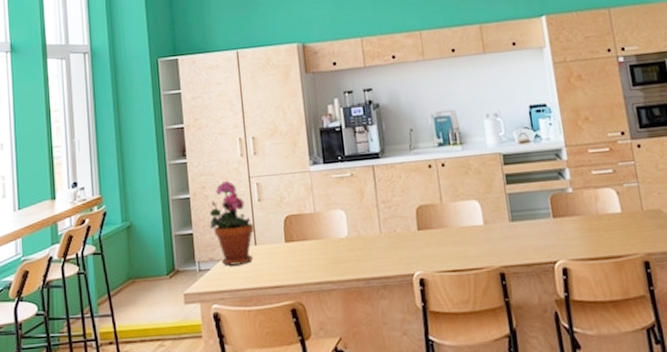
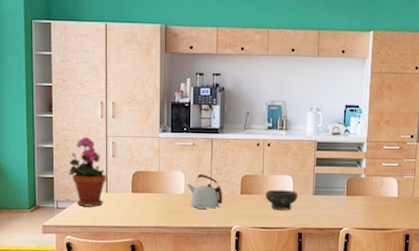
kettle: none [350,209,398,255] -> present [187,173,223,210]
bowl: none [448,218,491,246] -> present [265,189,298,210]

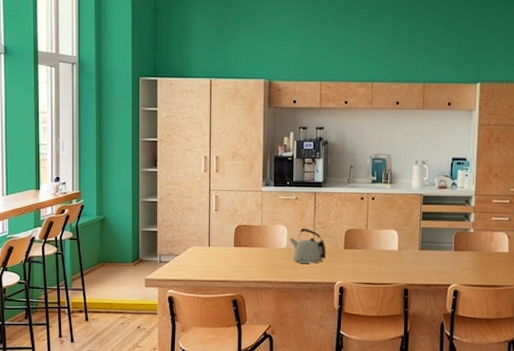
potted plant: present [69,136,106,207] -> none [172,190,209,261]
bowl: present [265,189,298,210] -> none [369,244,403,265]

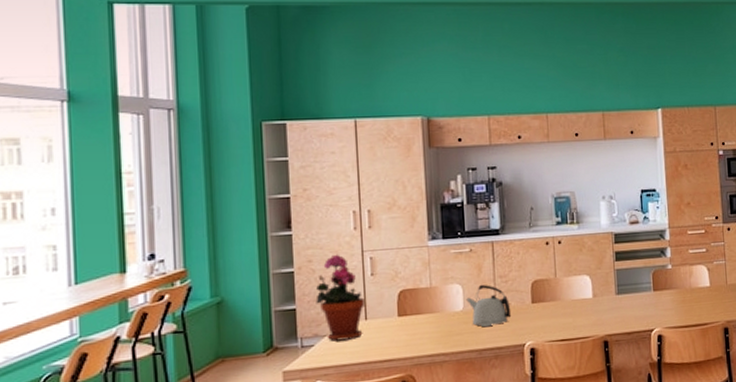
potted plant: none [172,190,209,261] -> present [316,254,365,342]

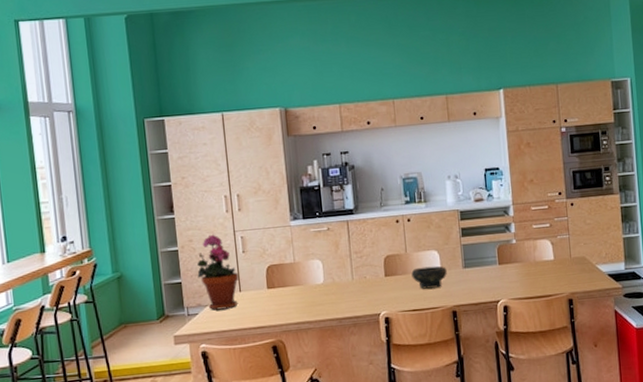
kettle: present [466,284,512,328] -> none [326,259,367,299]
bowl: none [561,292,599,317] -> present [411,266,447,289]

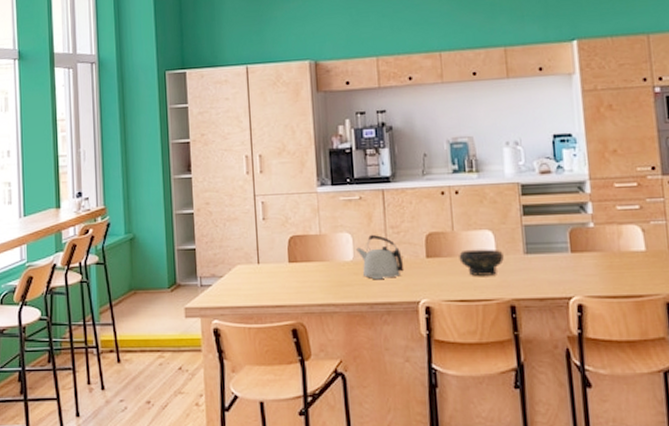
potted plant: present [197,234,239,311] -> none [213,197,257,283]
kettle: none [326,259,367,299] -> present [356,234,405,280]

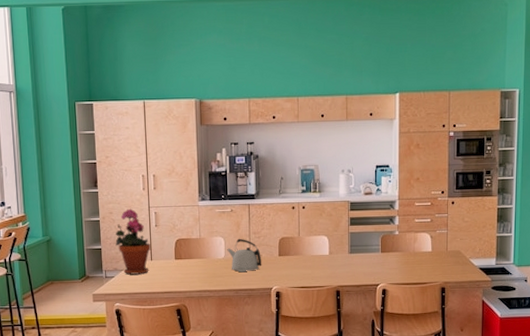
potted plant: none [213,197,257,283] -> present [115,208,151,275]
bowl: present [459,249,504,276] -> none [302,249,334,269]

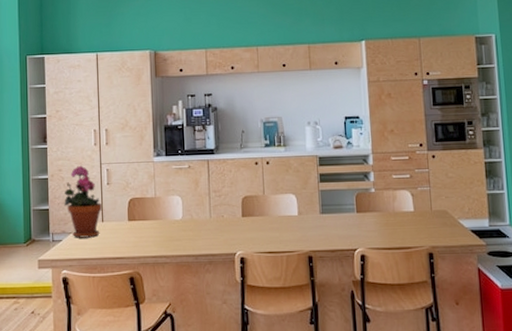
kettle: present [227,238,262,273] -> none [185,197,224,236]

